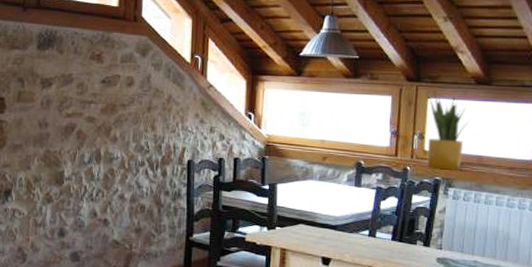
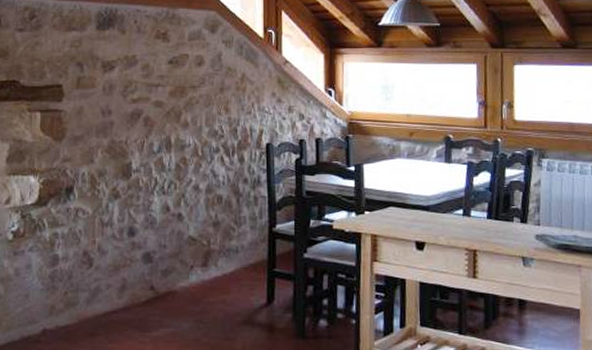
planter: present [427,96,469,171] -> none [515,62,558,141]

